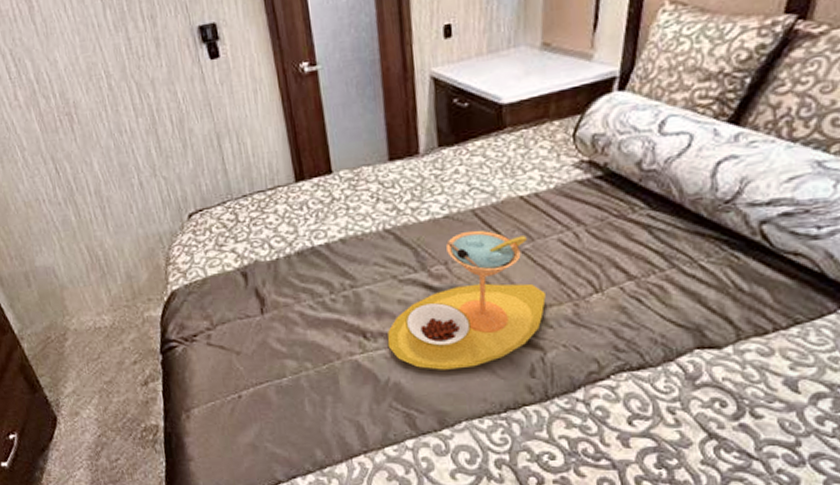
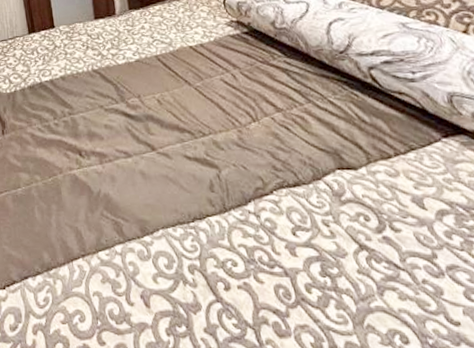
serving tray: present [387,230,547,370] -> none [98,71,217,184]

